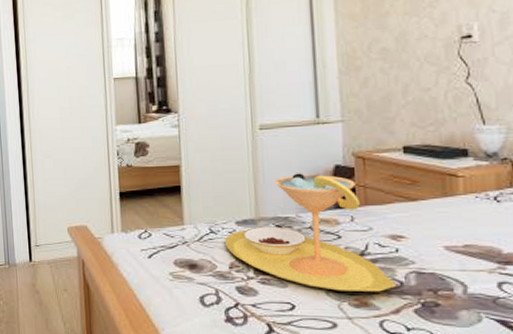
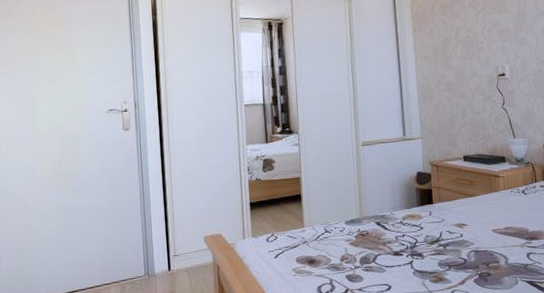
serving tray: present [225,173,395,292] -> none [337,179,461,271]

